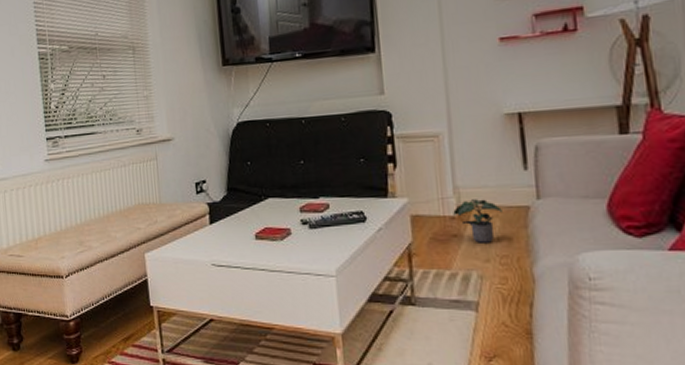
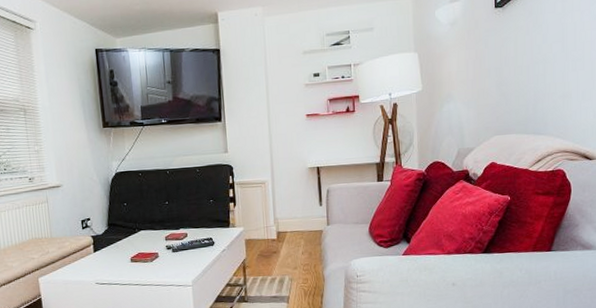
potted plant: present [453,199,502,243] -> none [274,226,305,257]

